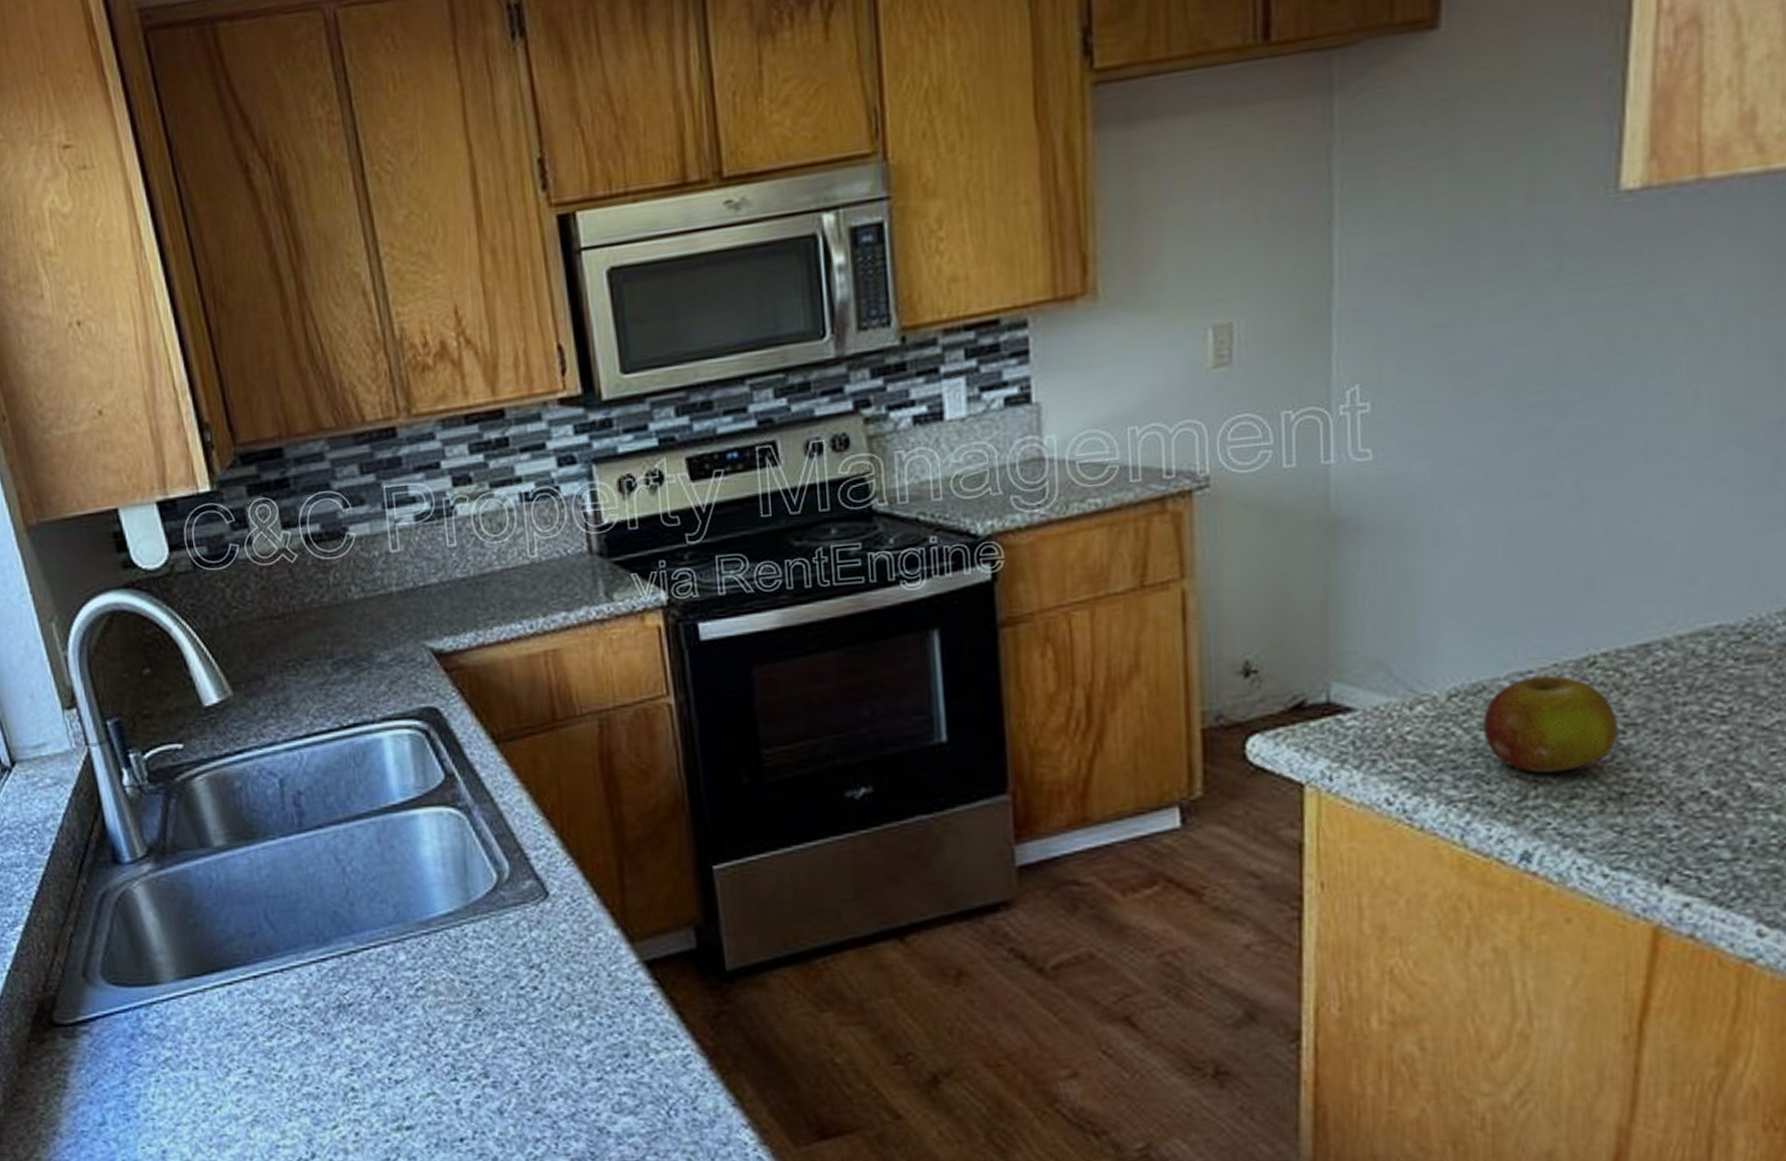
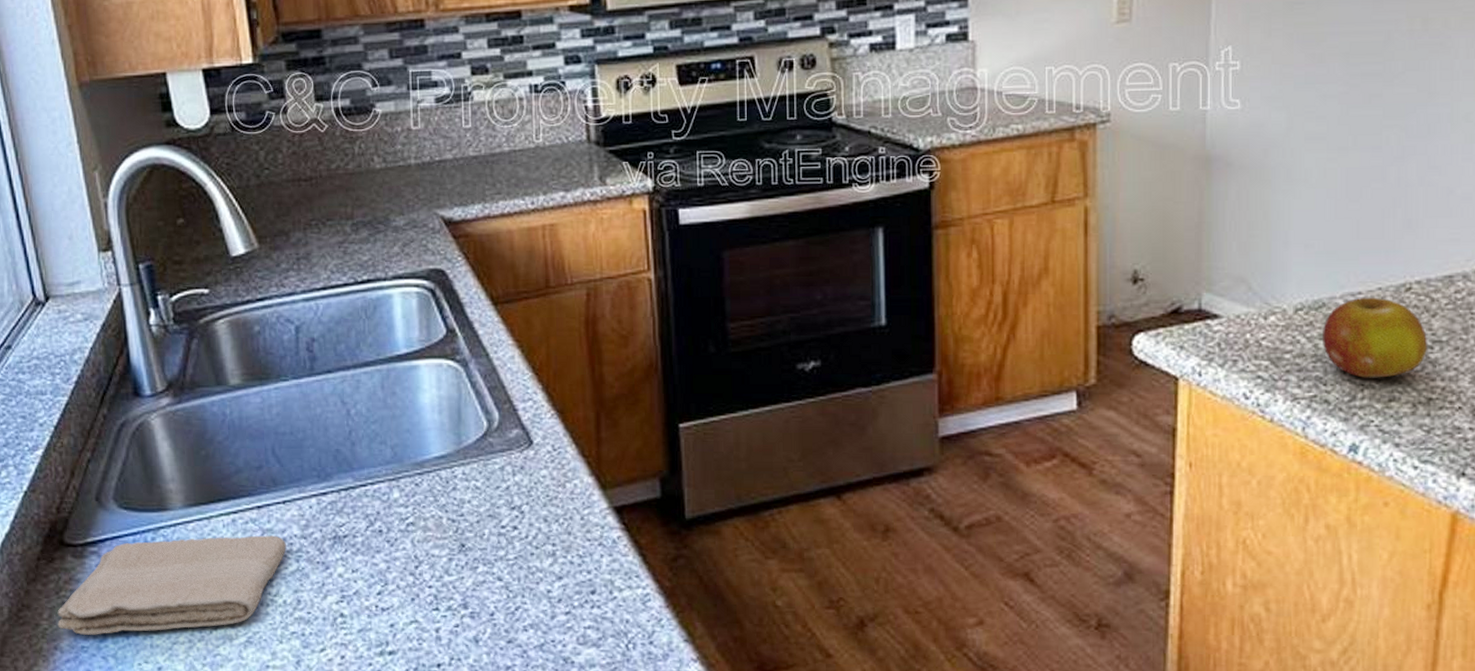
washcloth: none [53,1007,288,1119] -> present [57,535,287,635]

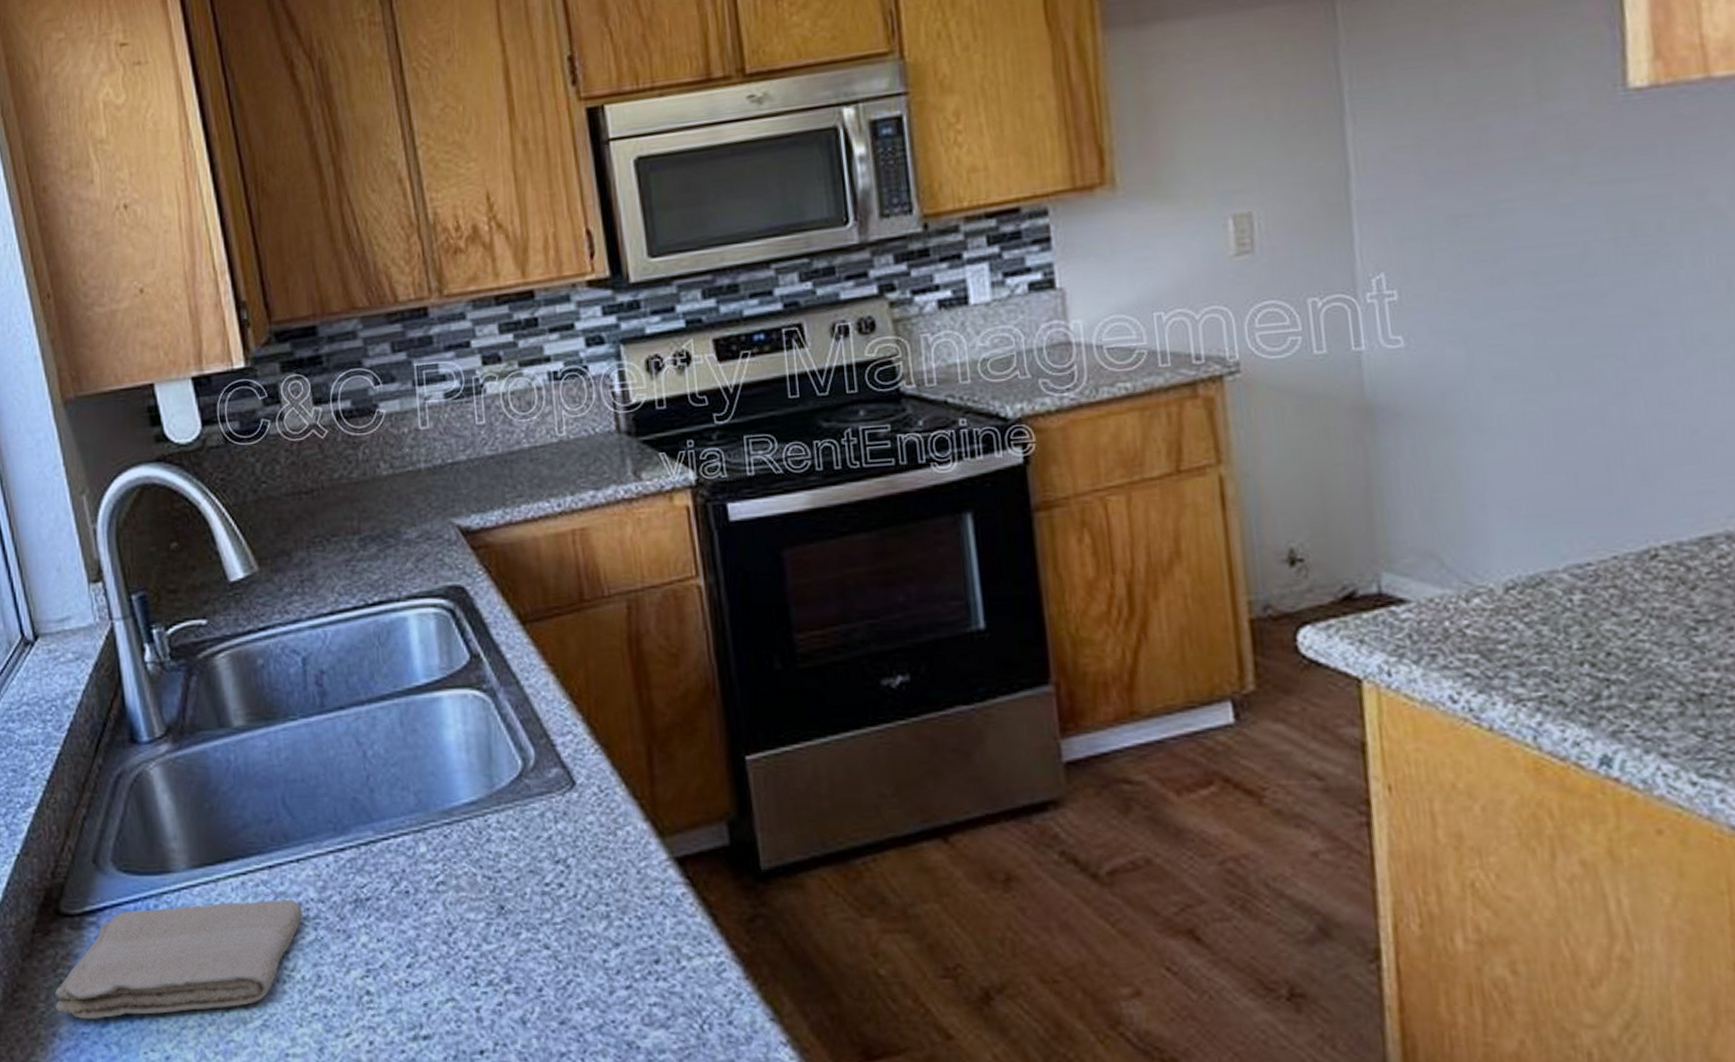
fruit: present [1323,297,1427,378] -> none [1545,568,1690,671]

